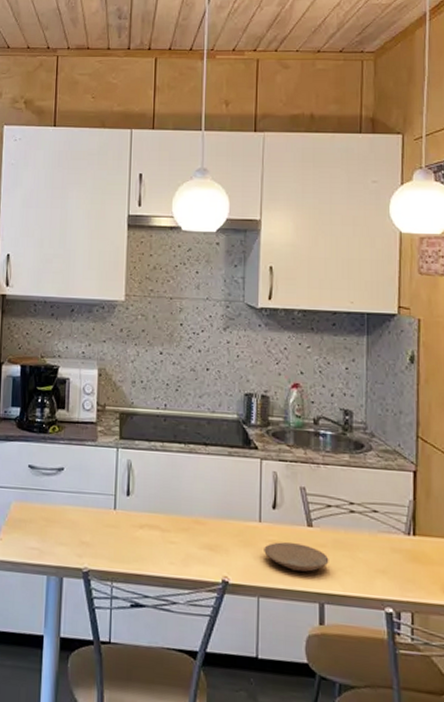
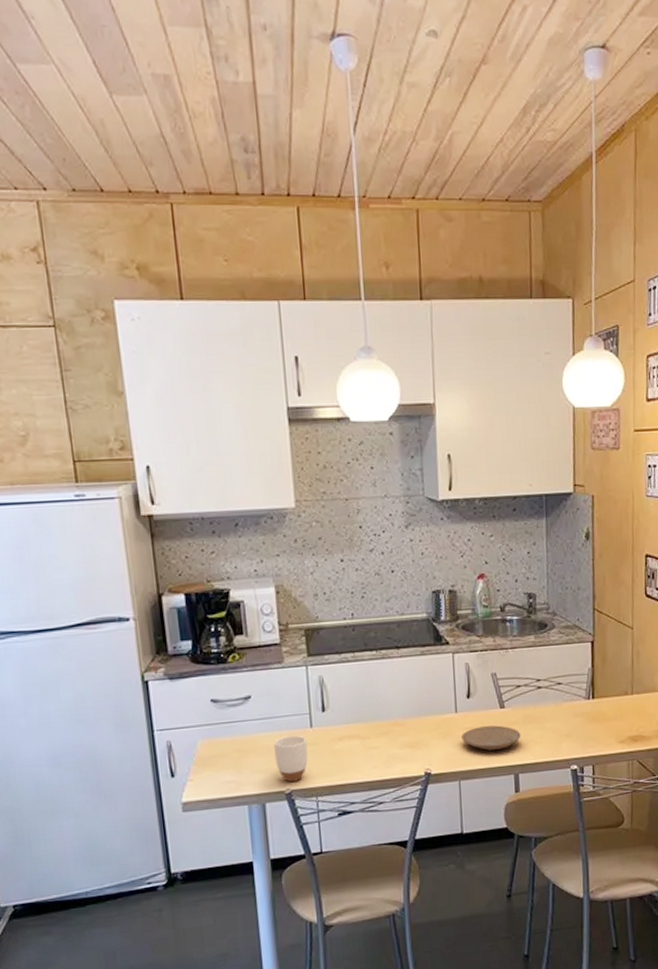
mug: none [78,513,109,561] -> present [274,735,308,782]

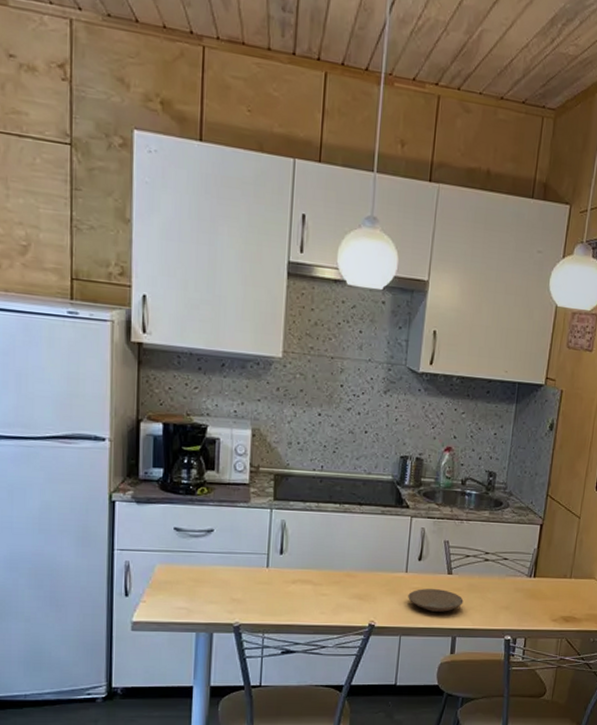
mug: present [274,735,308,782] -> none [228,572,262,616]

